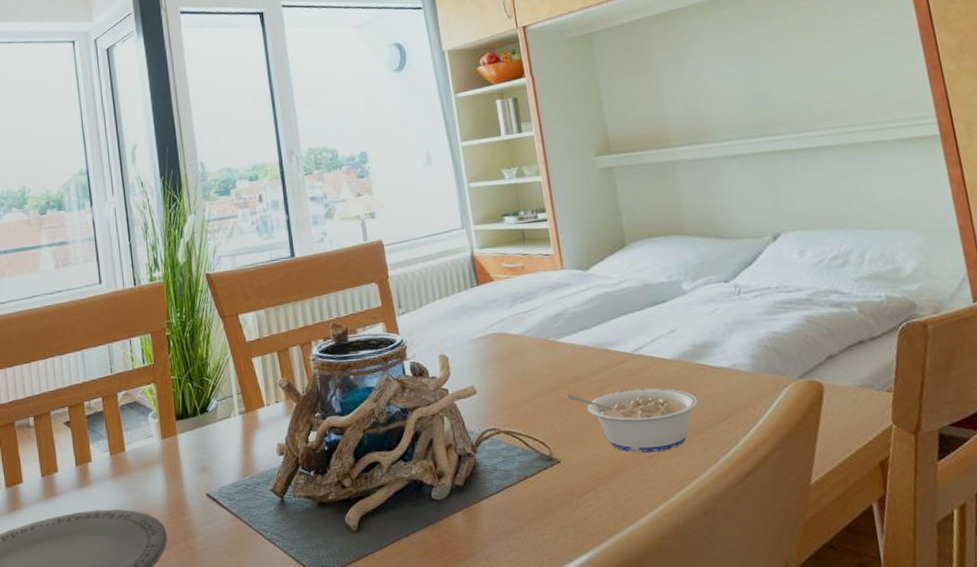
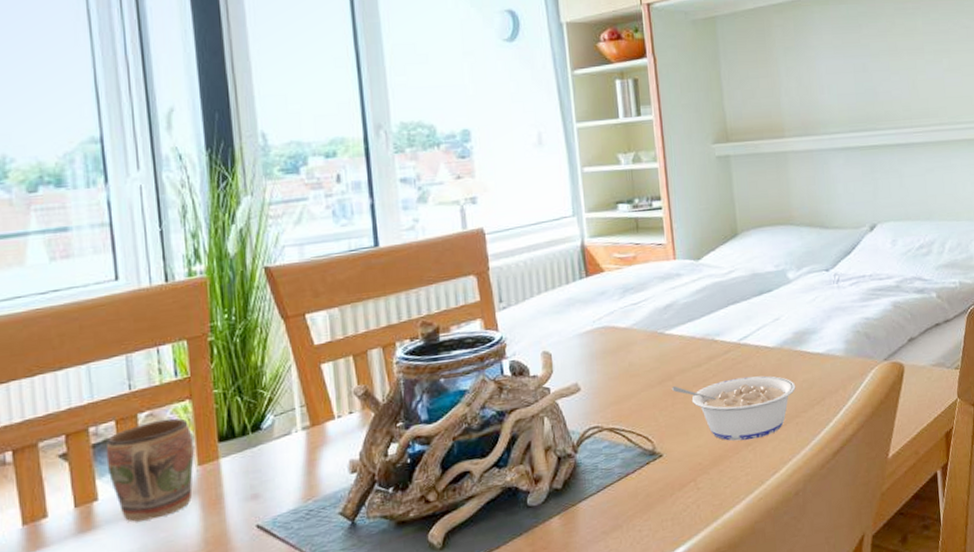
mug: none [96,398,159,482] -> present [105,418,195,522]

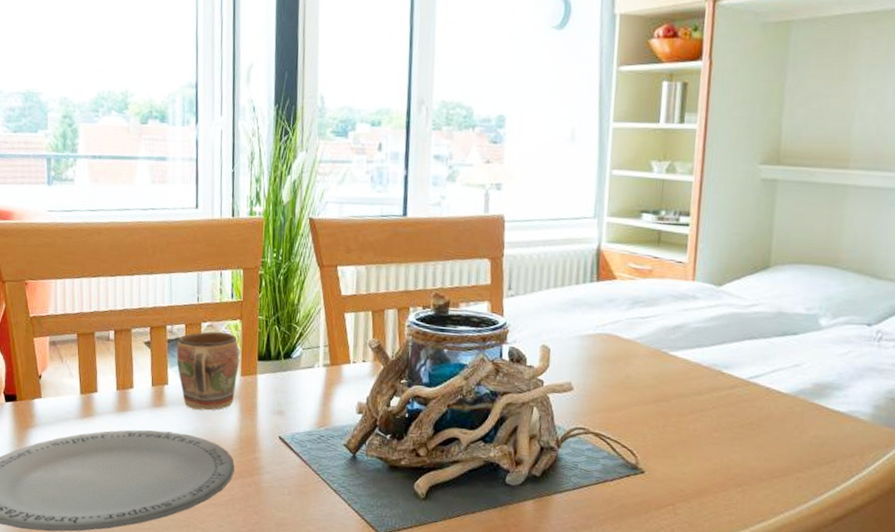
legume: present [671,375,796,441] -> none [665,408,805,482]

